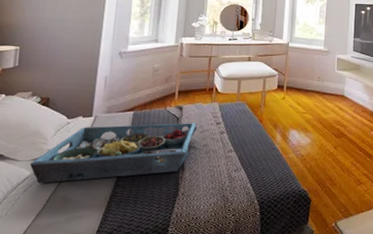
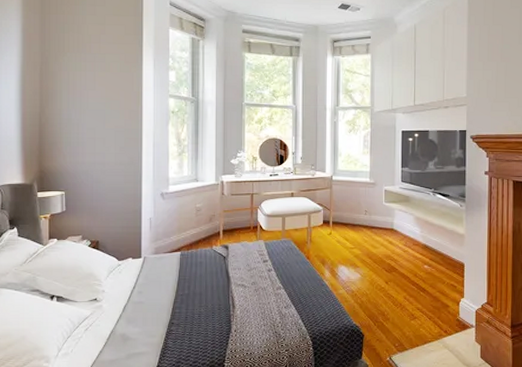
serving tray: present [30,123,198,184] -> none [88,261,245,323]

